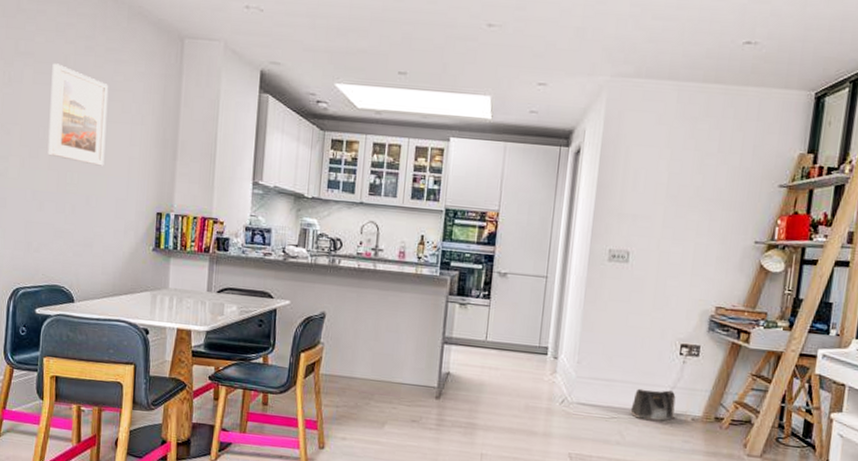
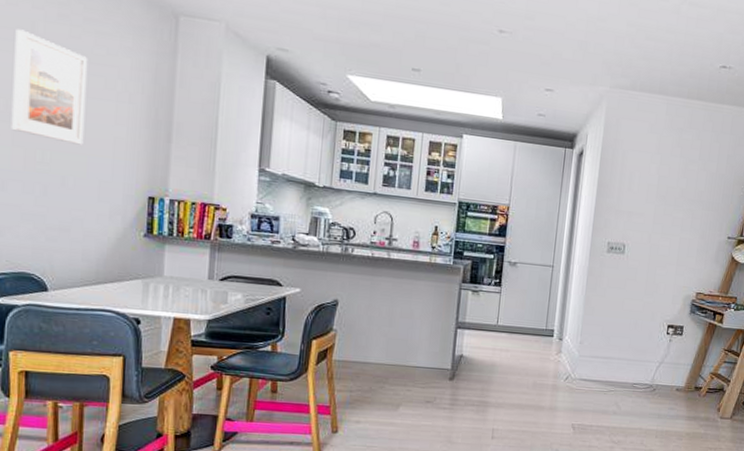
saddlebag: present [629,388,676,421] -> none [624,364,664,392]

